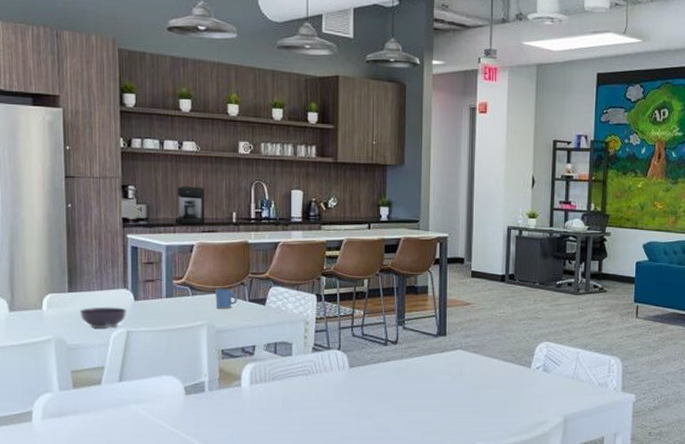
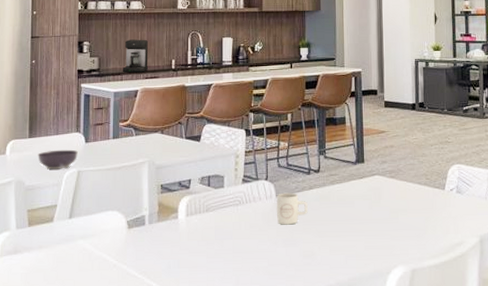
mug: present [215,288,238,309] -> none [156,128,175,147]
mug: none [349,363,383,397] -> present [276,192,308,225]

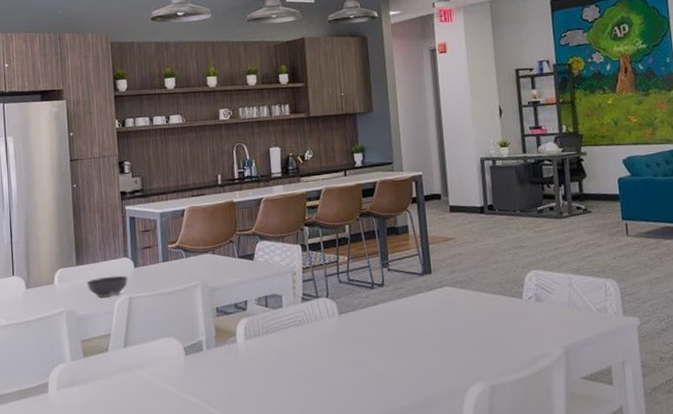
coffee maker: present [123,39,148,73] -> none [167,155,193,192]
mug: present [276,192,308,225] -> none [339,309,374,344]

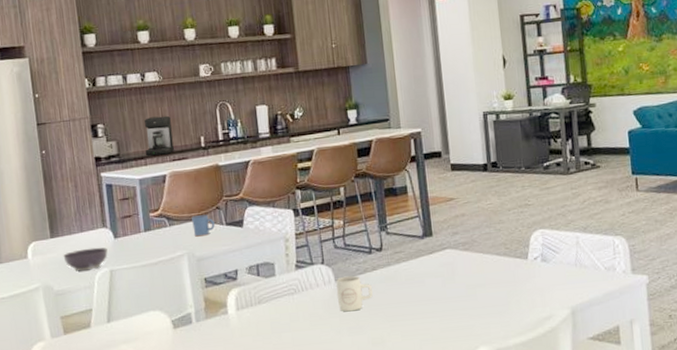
coffee maker: none [167,155,193,192] -> present [145,115,174,156]
mug: none [206,247,228,268] -> present [191,215,215,237]
mug: none [339,309,374,344] -> present [336,275,373,312]

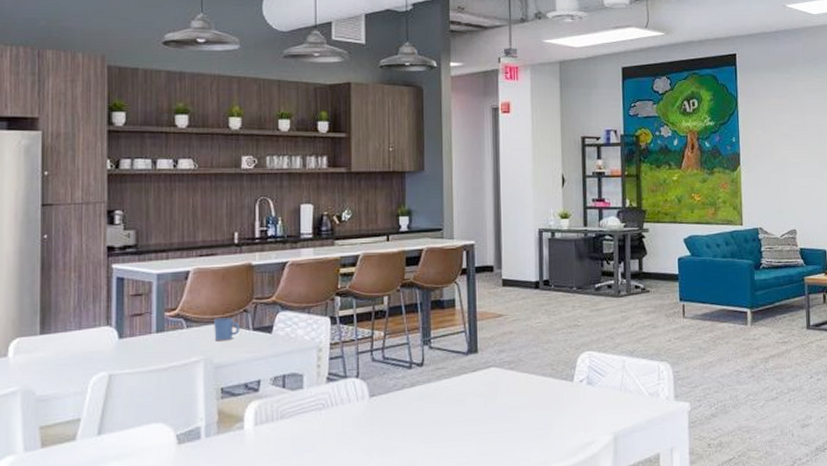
bowl: present [63,247,108,271] -> none [53,347,109,374]
coffee maker: present [145,115,174,156] -> none [169,207,202,249]
mug: present [336,275,373,312] -> none [369,391,409,431]

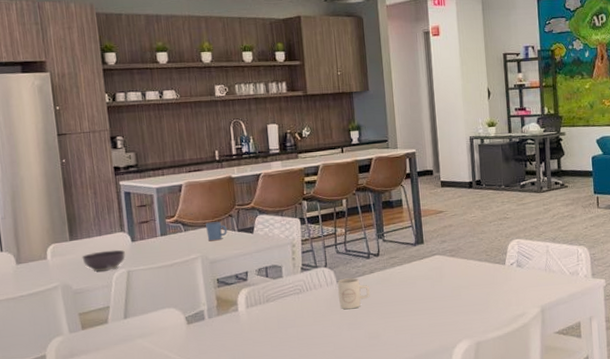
bowl: none [53,347,109,374] -> present [82,249,125,272]
mug: none [369,391,409,431] -> present [337,277,370,310]

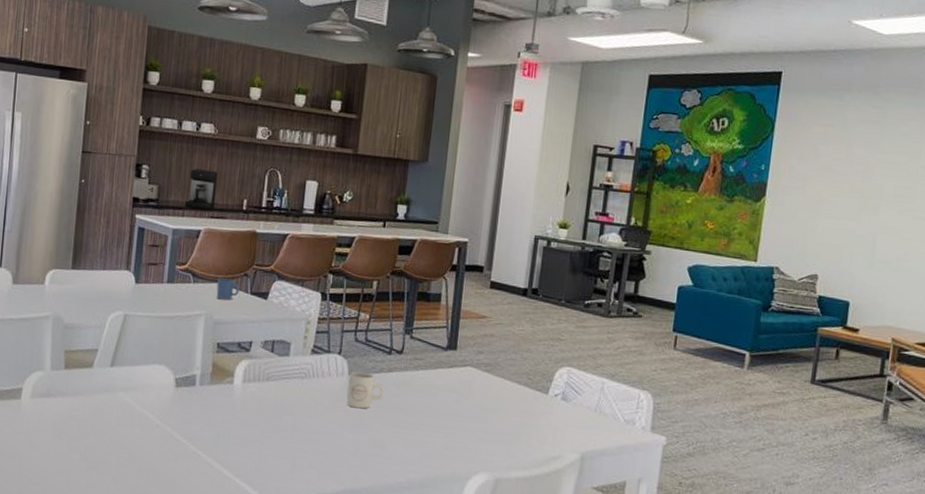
bowl: present [82,249,125,272] -> none [80,287,126,310]
coffee maker: none [162,130,190,167] -> present [185,168,218,210]

